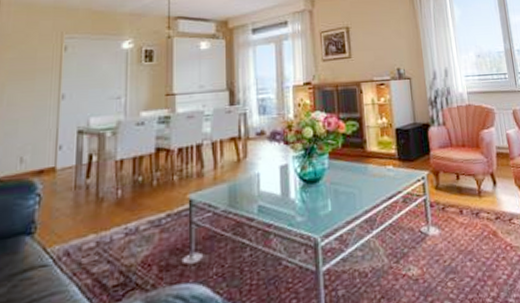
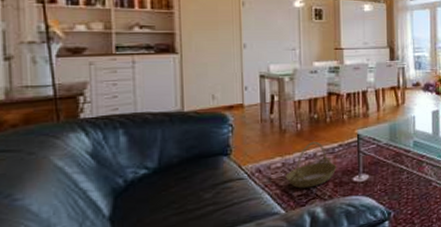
basket: none [99,211,164,276] -> present [285,141,337,189]

